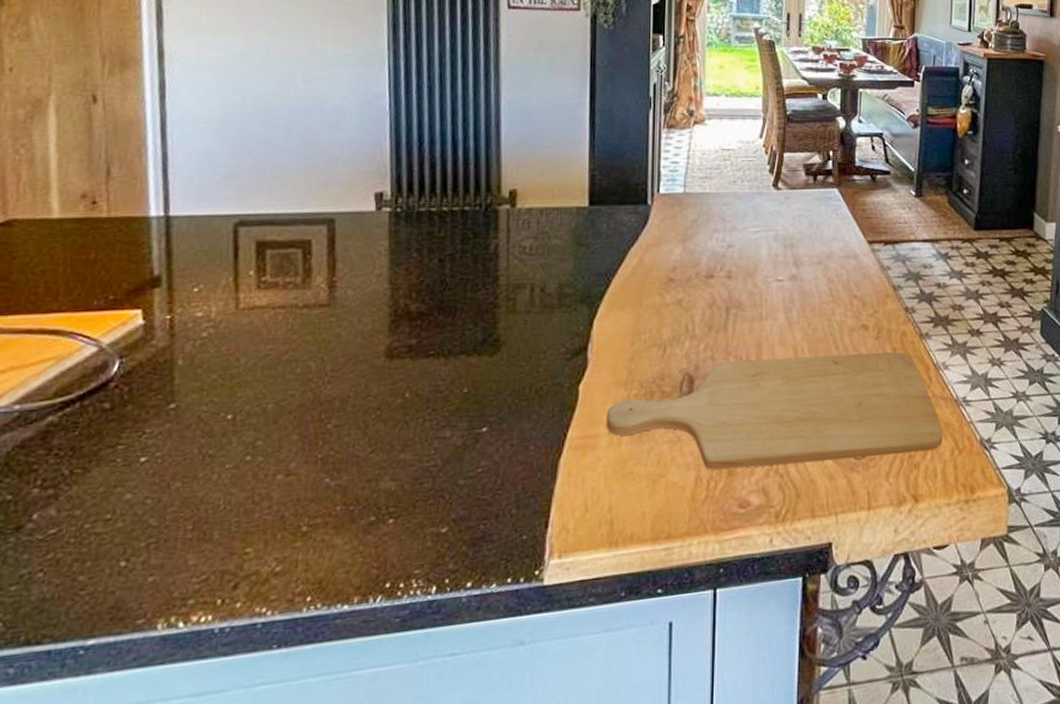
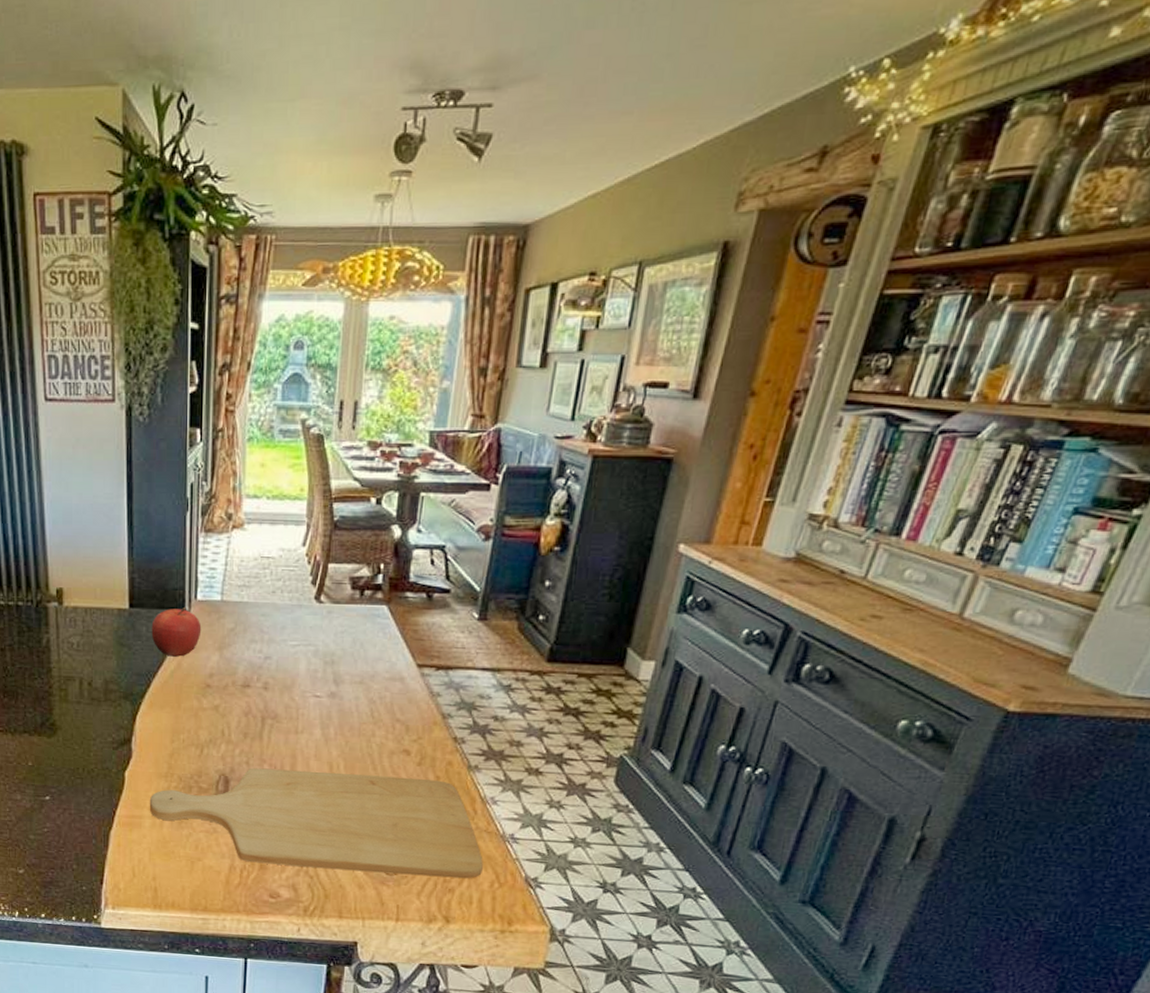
fruit: none [612,201,664,253] -> present [151,606,202,657]

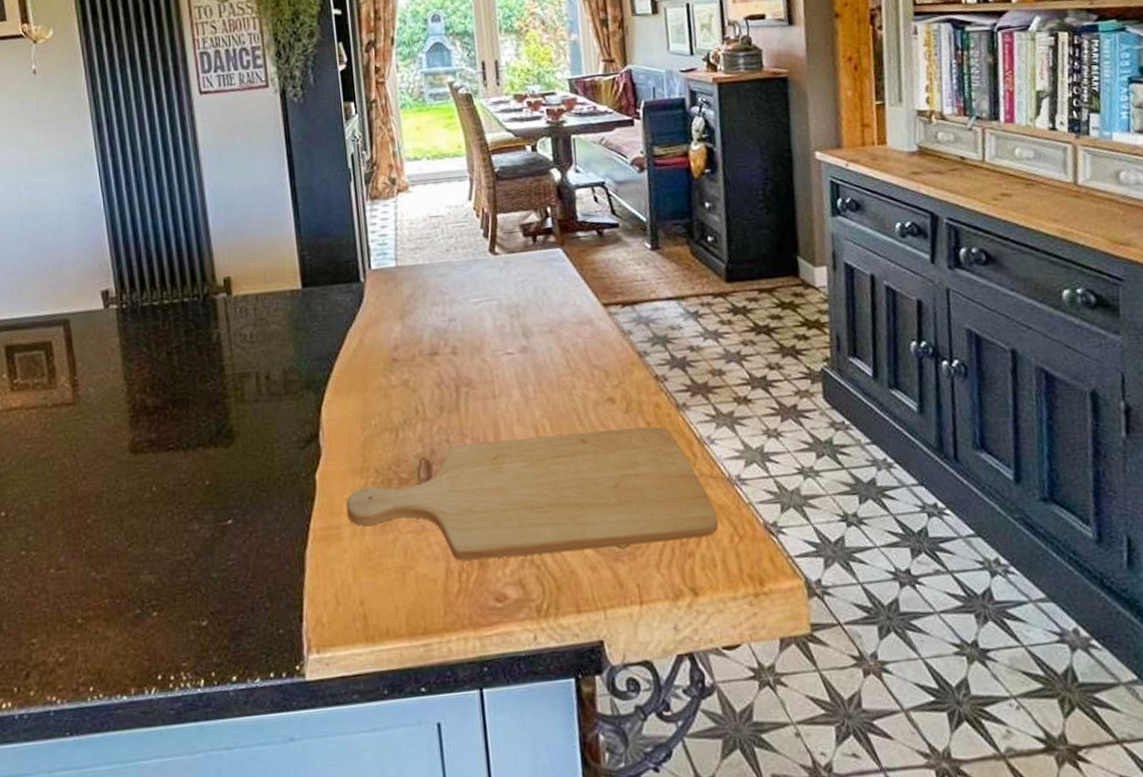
fruit: present [151,606,202,657] -> none [327,278,380,334]

